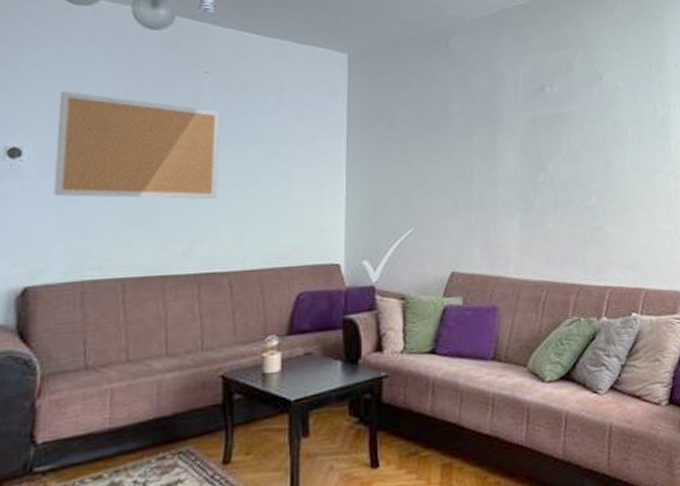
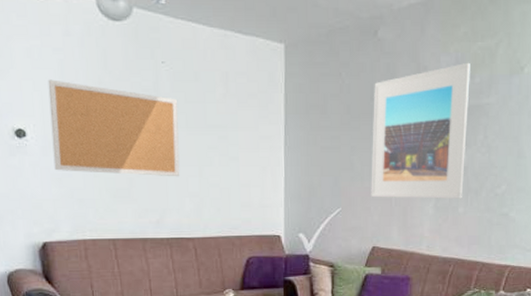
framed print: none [447,71,551,216] -> present [371,62,470,199]

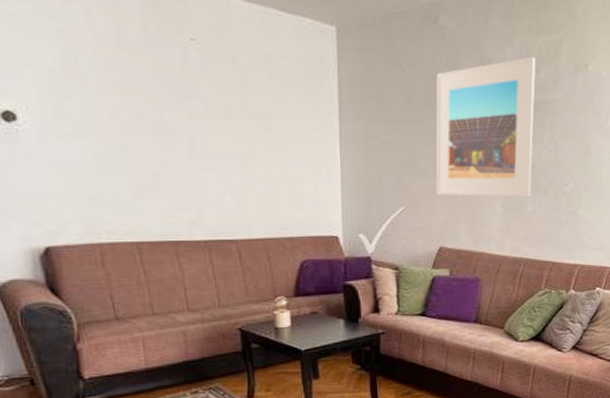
bulletin board: present [48,79,180,177] -> none [43,52,218,171]

